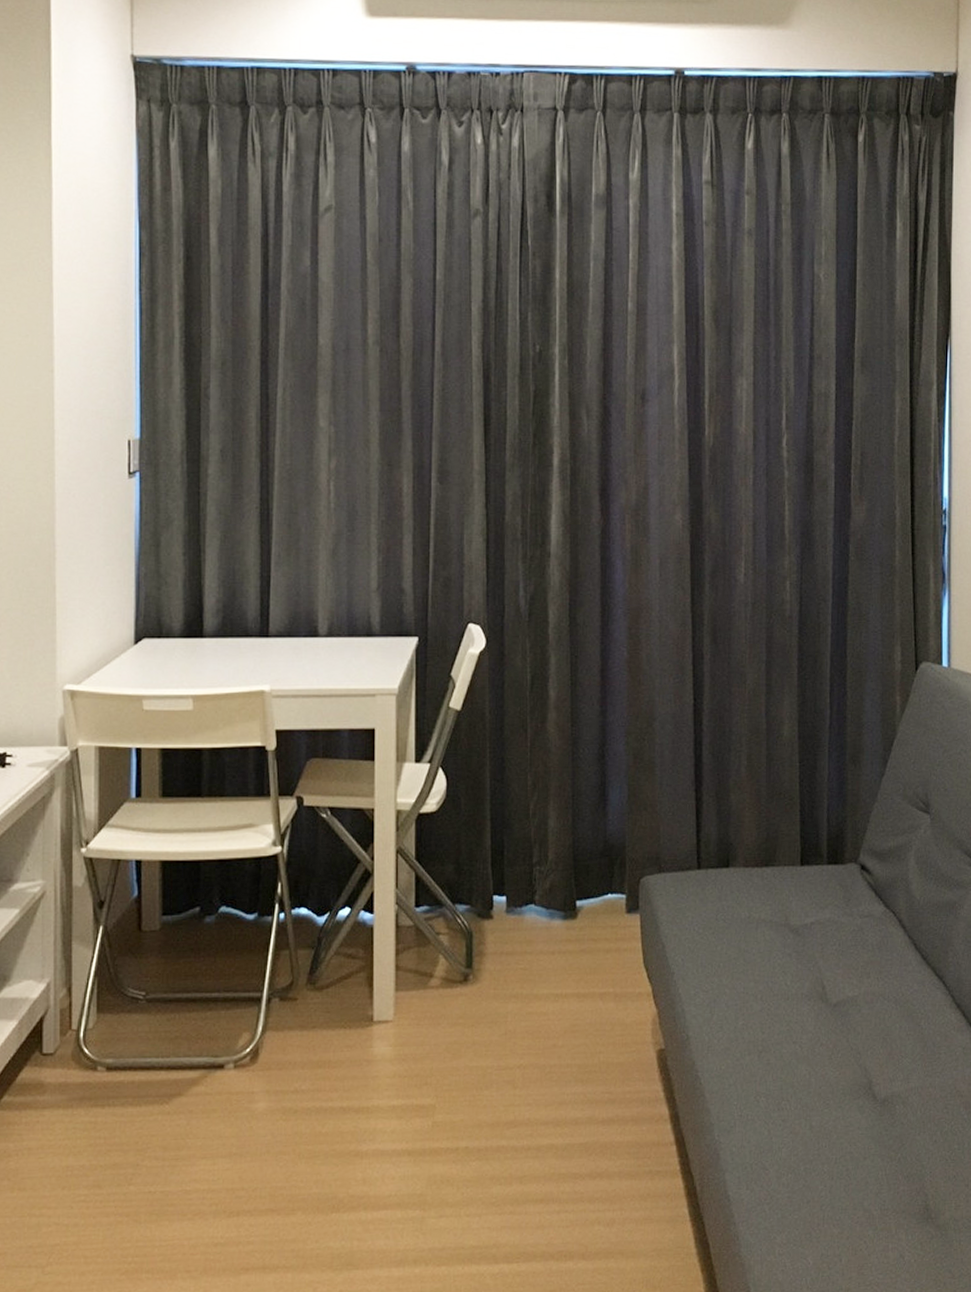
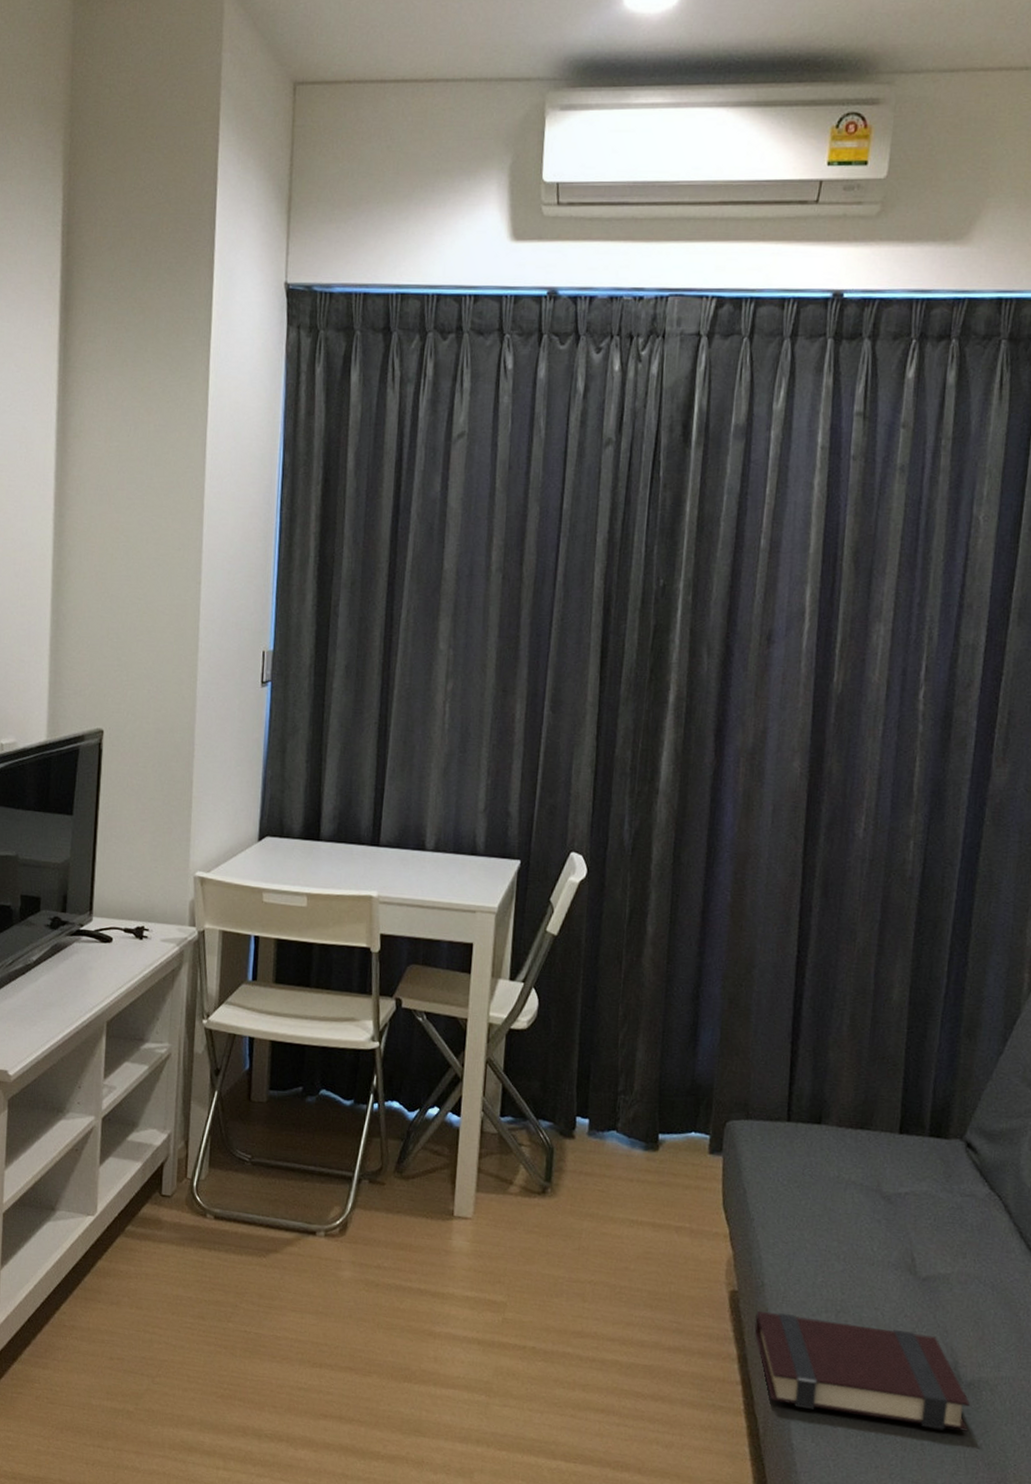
book: none [682,1060,887,1157] -> present [754,1311,971,1432]

